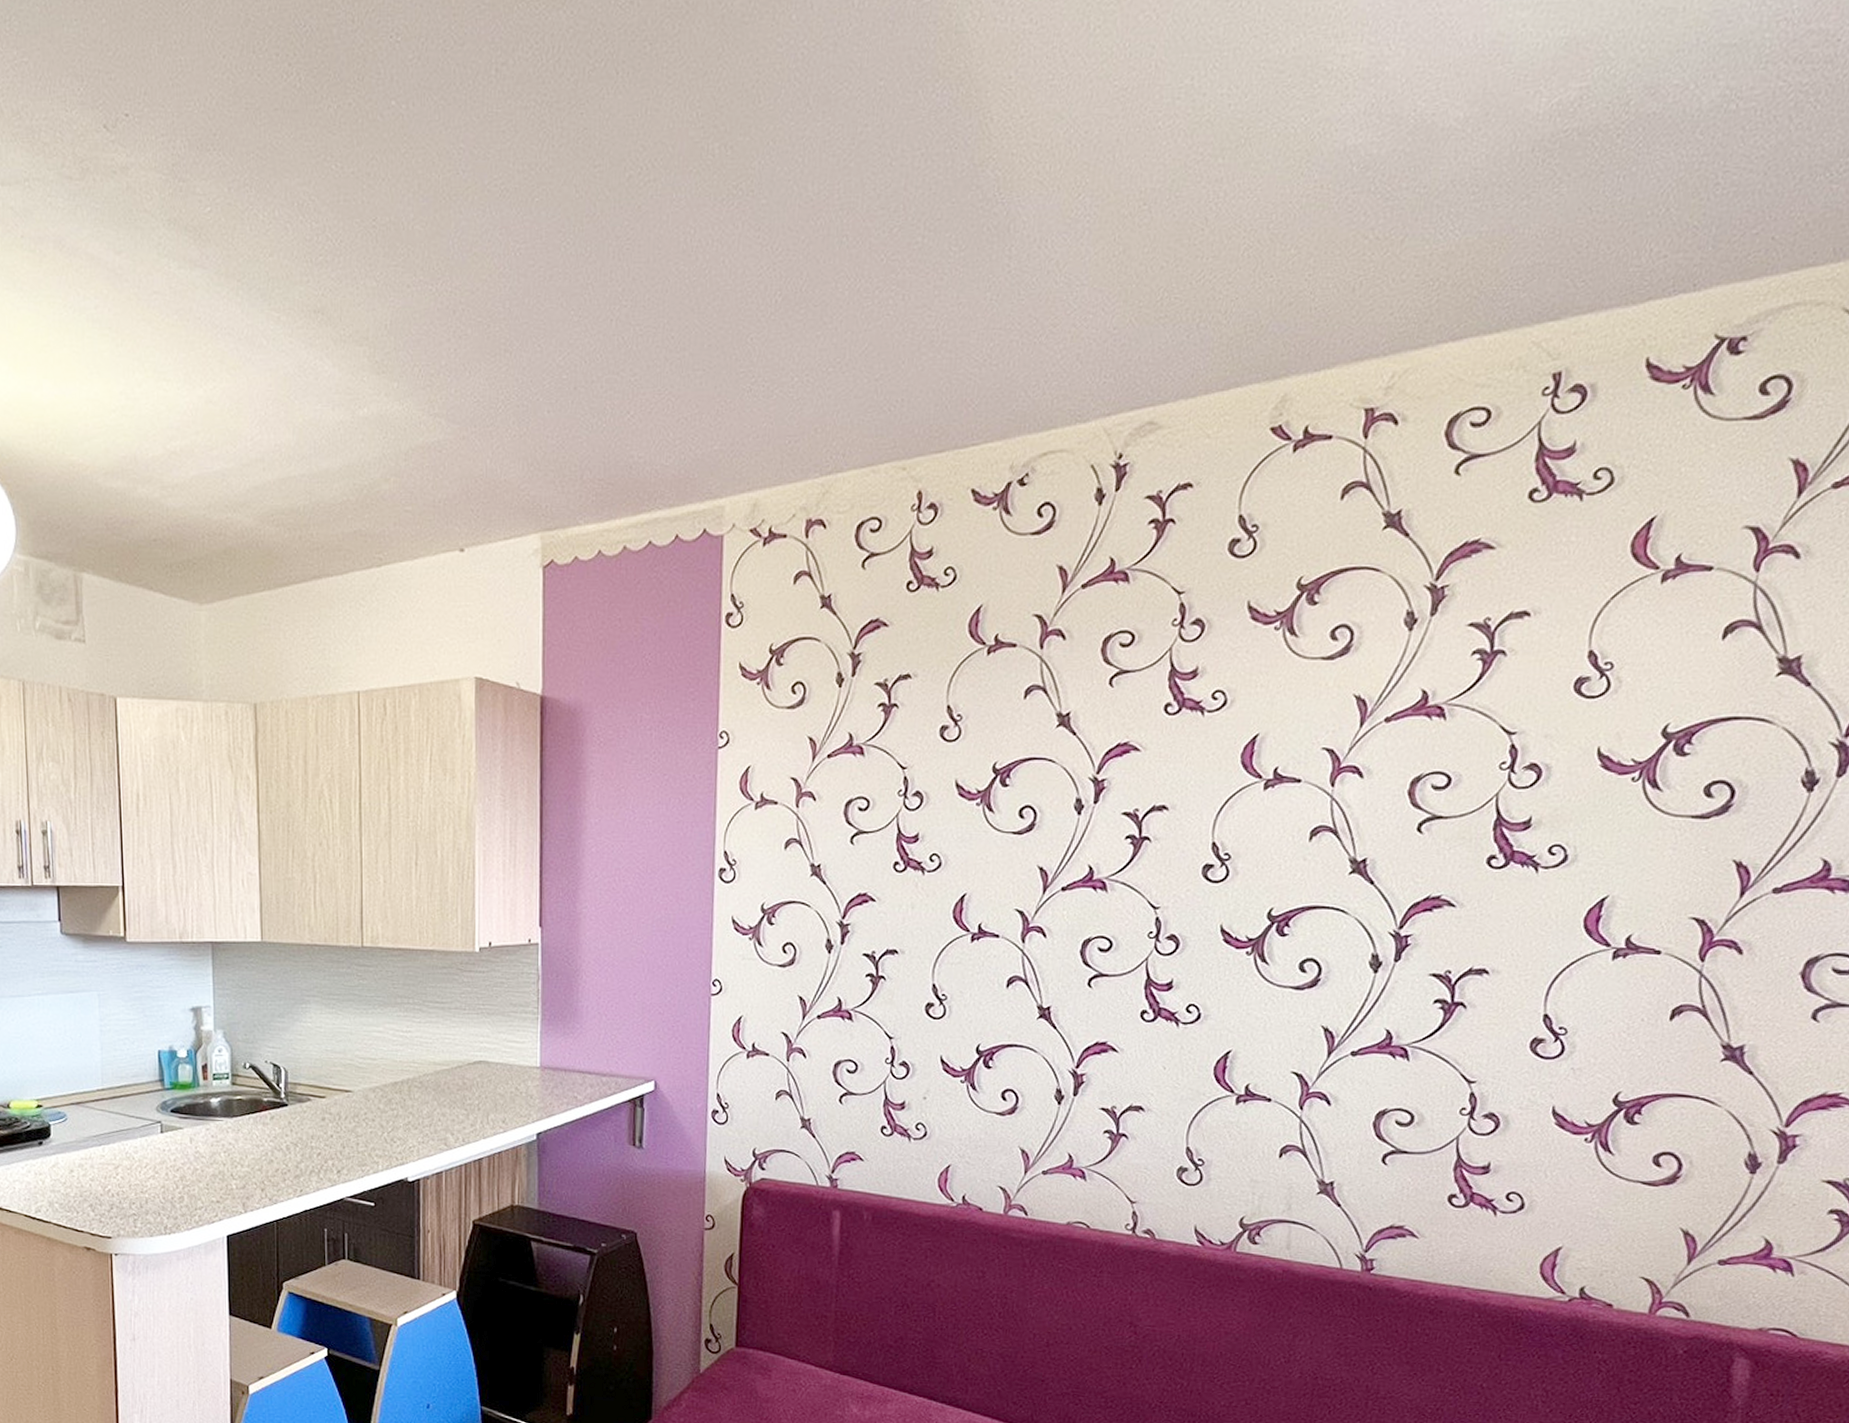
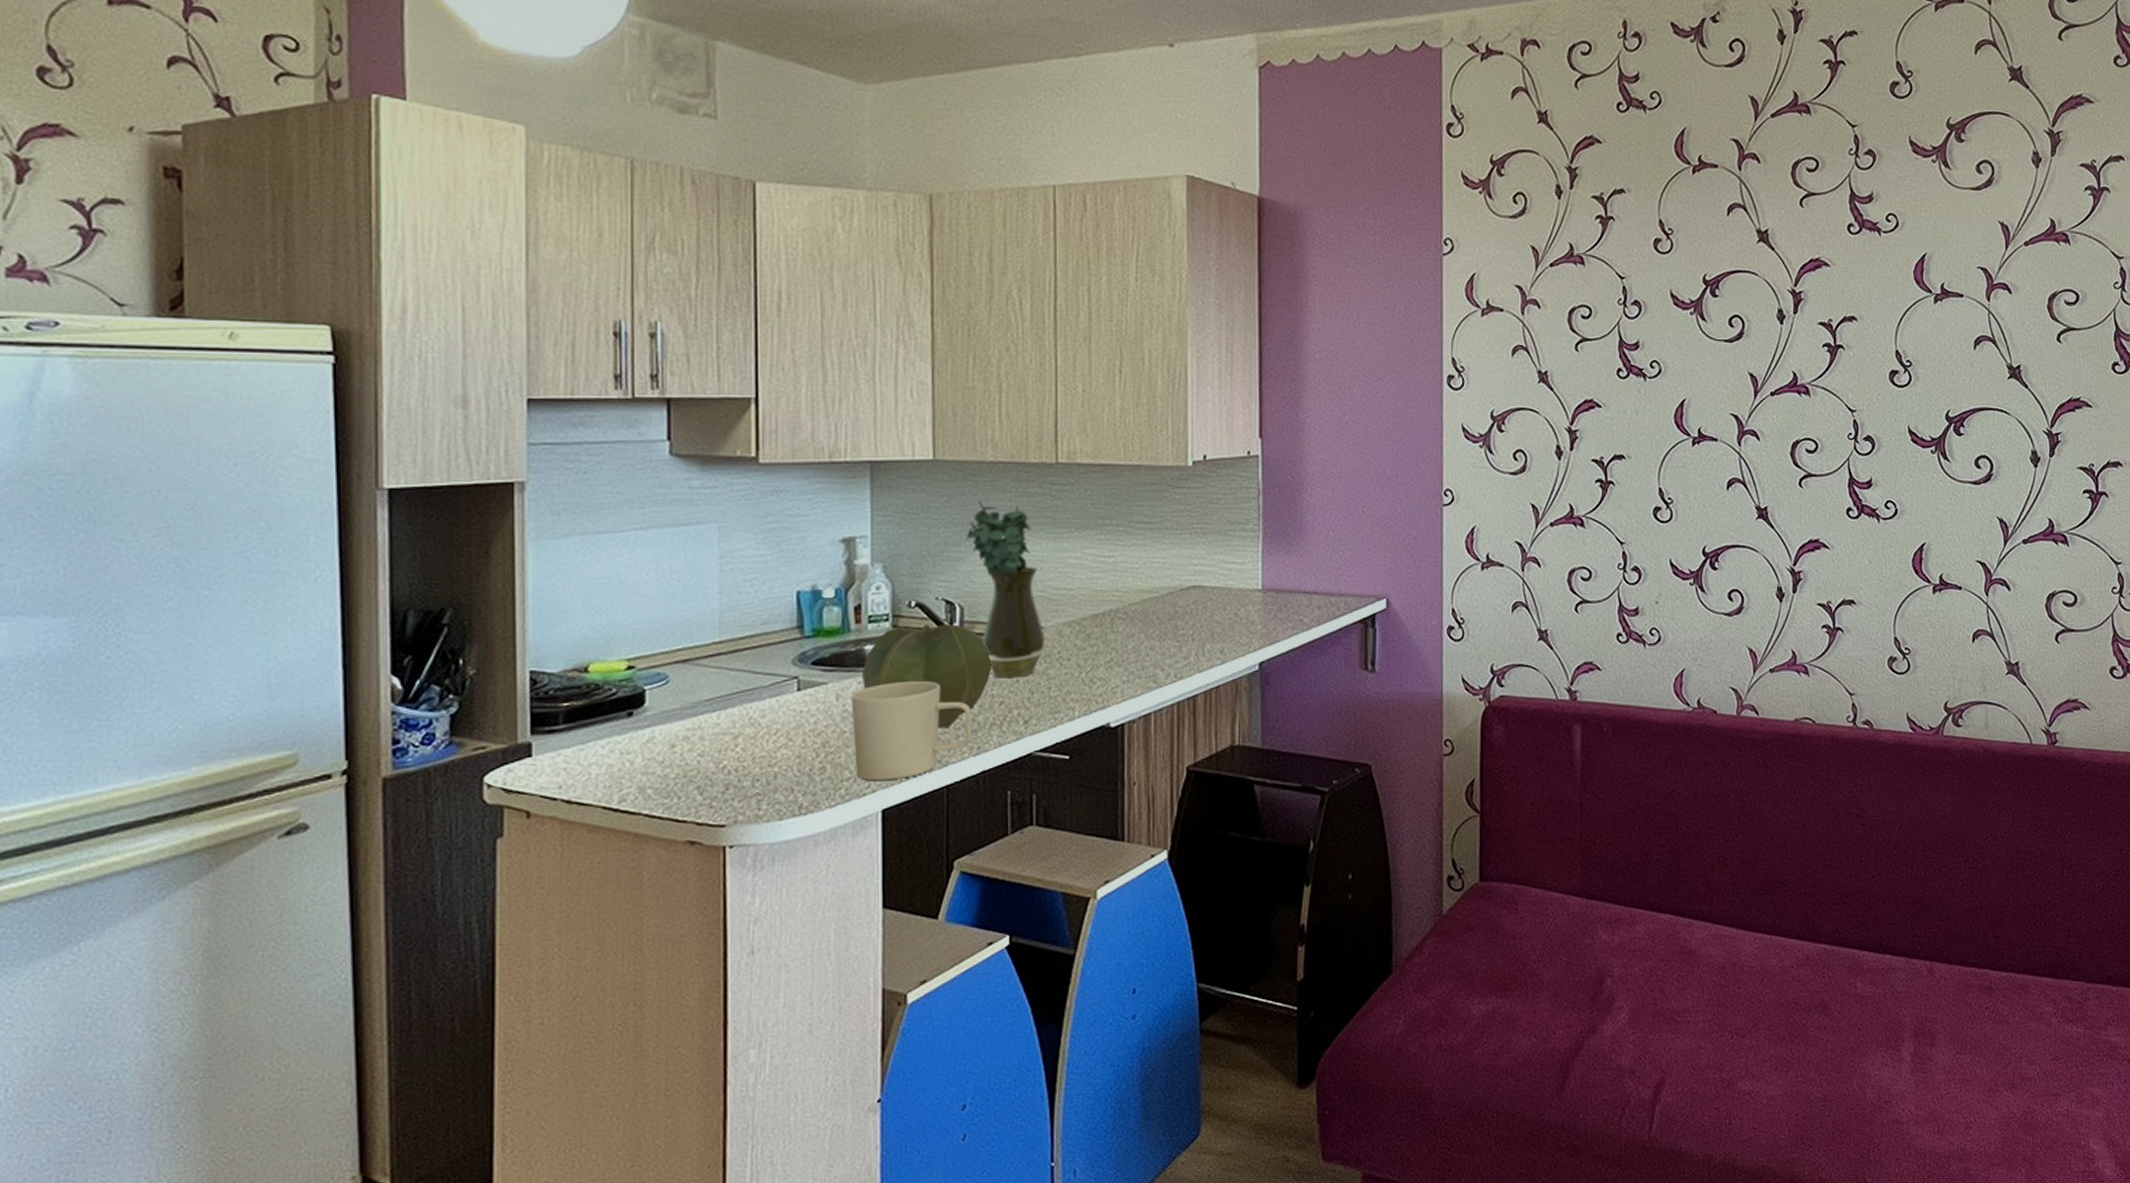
mug: none [201,1130,296,1212] -> present [851,680,973,781]
cabbage: none [209,1084,311,1171] -> present [862,624,992,727]
vase: none [289,978,353,1134] -> present [967,501,1045,679]

